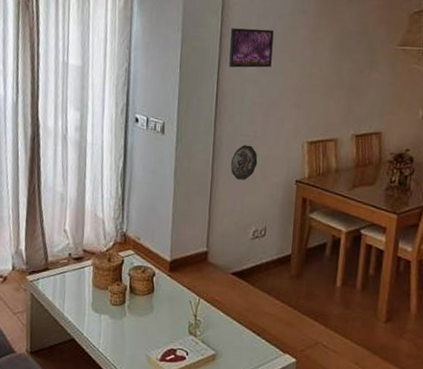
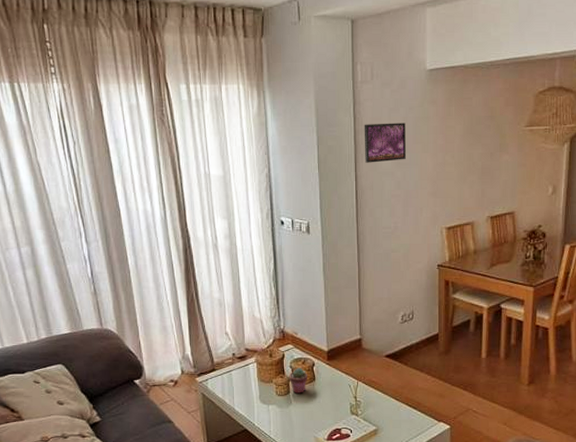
potted succulent: none [125,276,146,305] -> present [289,367,307,393]
decorative plate: present [231,145,258,180] -> none [376,236,400,270]

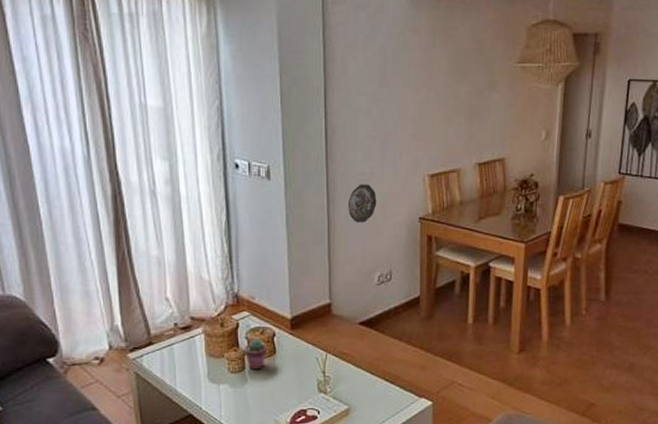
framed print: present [364,122,406,163] -> none [335,52,384,98]
decorative plate: none [376,236,400,270] -> present [349,184,377,223]

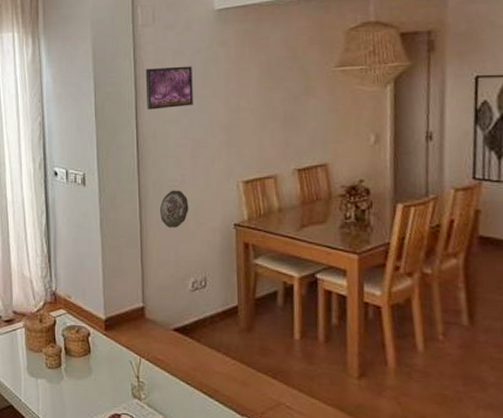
potted succulent: present [244,338,267,370] -> none [60,336,82,368]
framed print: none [335,52,384,98] -> present [145,66,193,110]

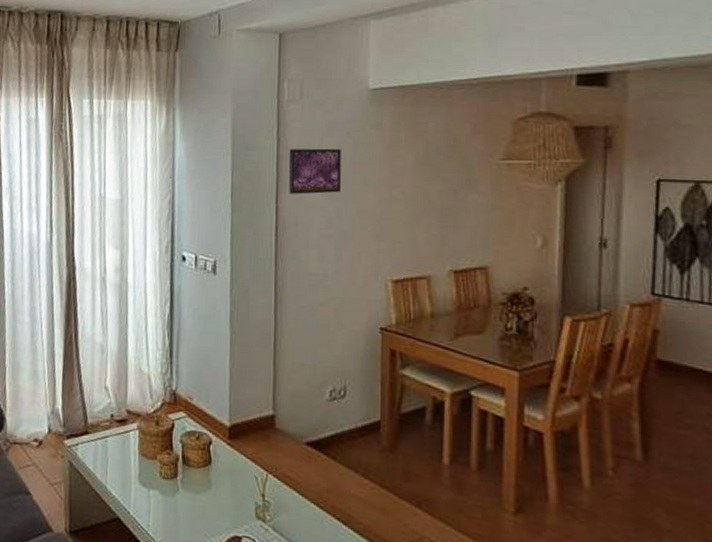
decorative plate: present [160,190,189,228] -> none [298,285,331,328]

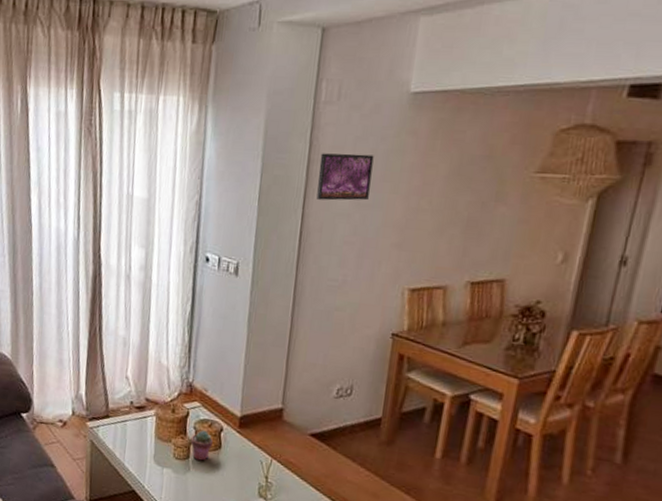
potted succulent: none [177,443,202,480] -> present [190,430,213,461]

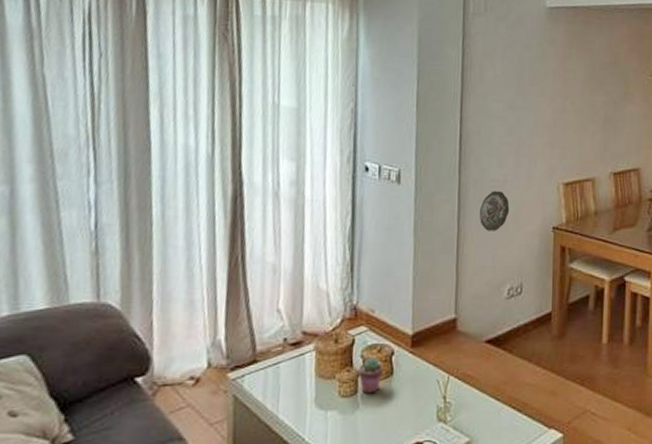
decorative plate: none [314,290,347,331] -> present [480,190,510,231]
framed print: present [316,153,374,201] -> none [472,60,521,104]

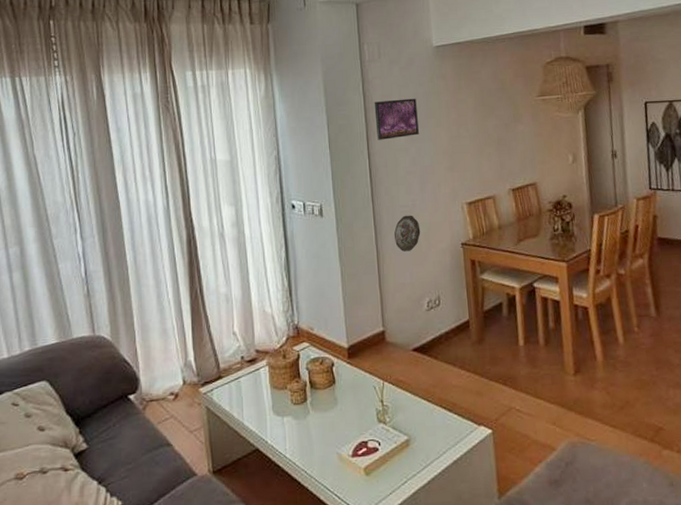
potted succulent: present [357,357,383,394] -> none [305,369,327,401]
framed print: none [472,60,521,104] -> present [374,98,419,140]

